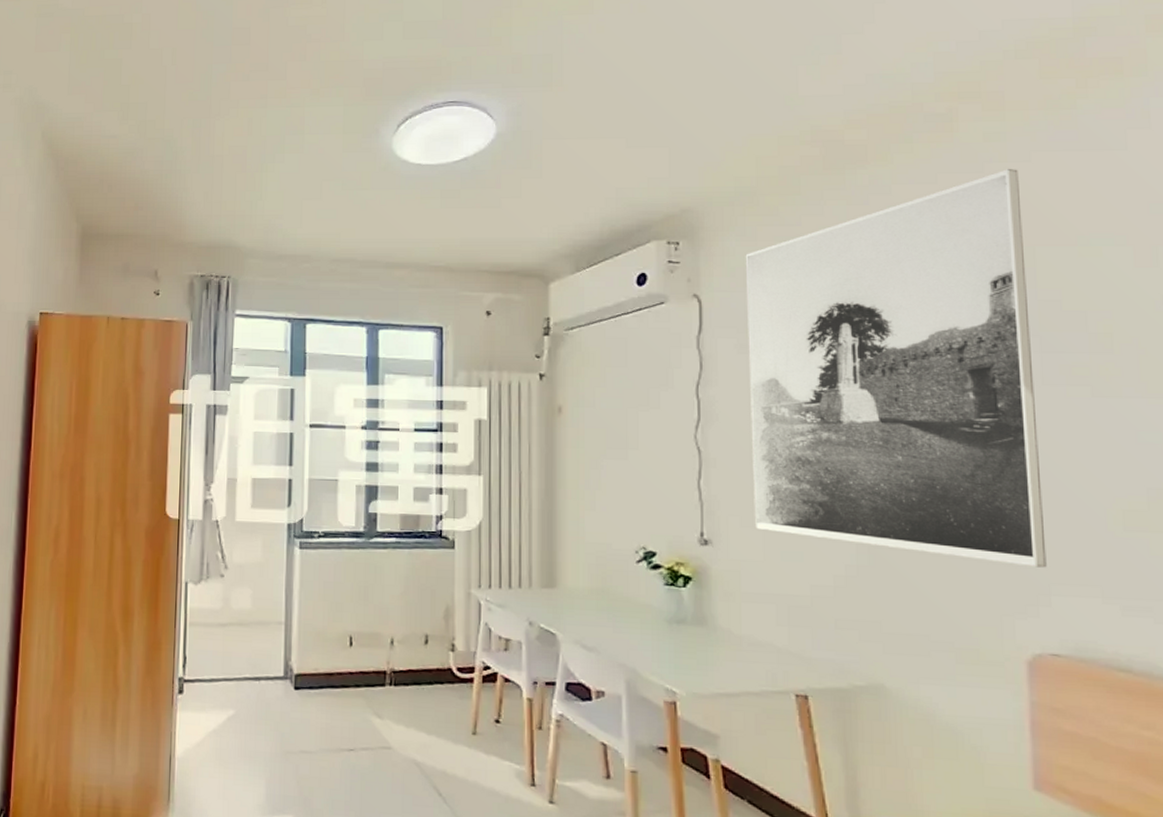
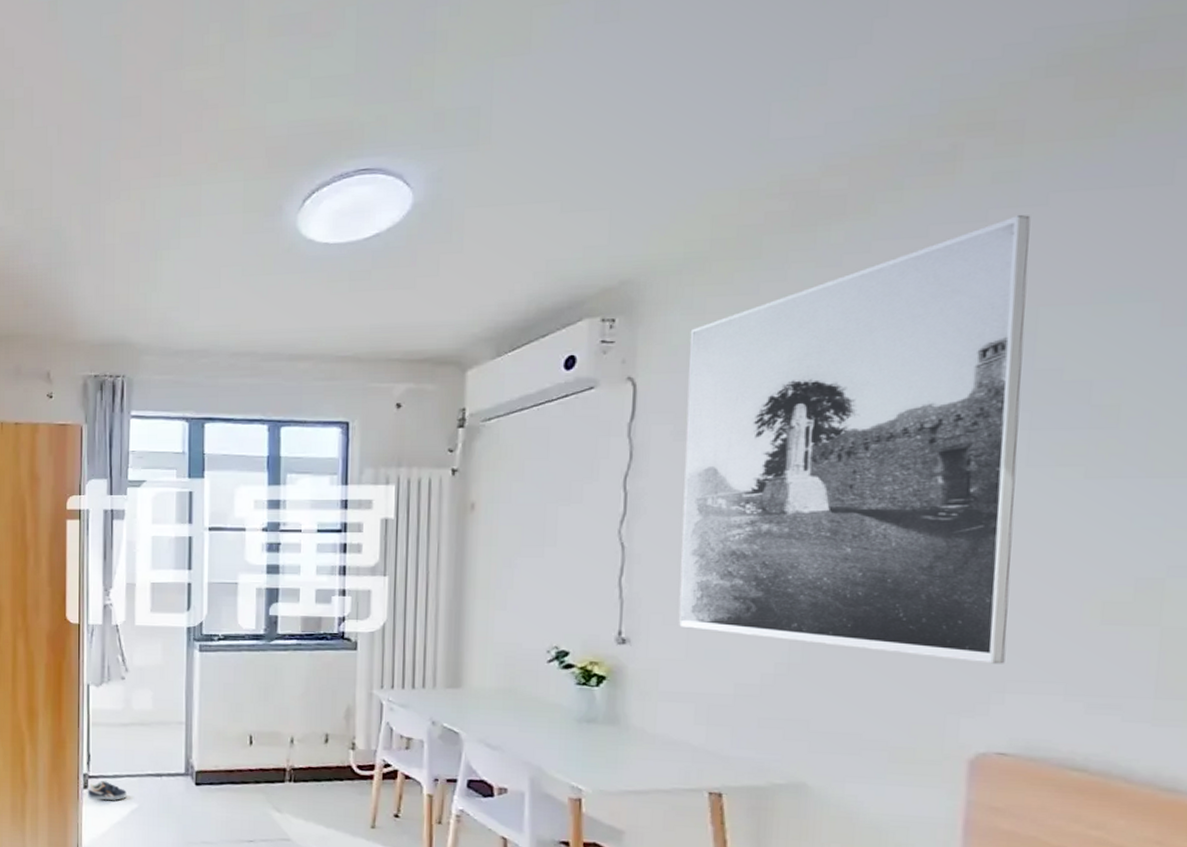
sneaker: none [182,685,224,707] -> present [87,780,128,801]

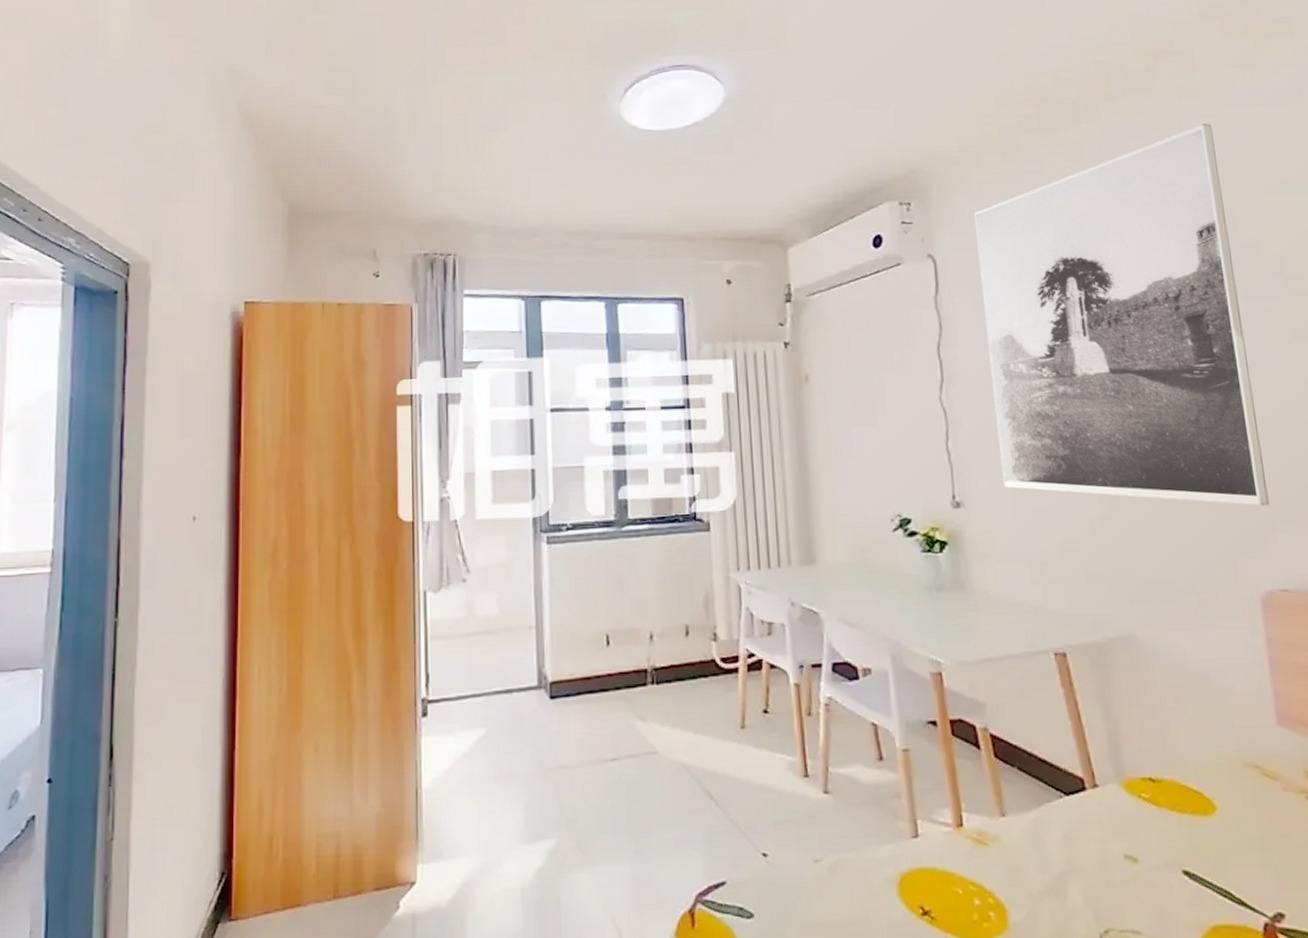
sneaker: present [87,780,128,801] -> none [426,705,474,730]

